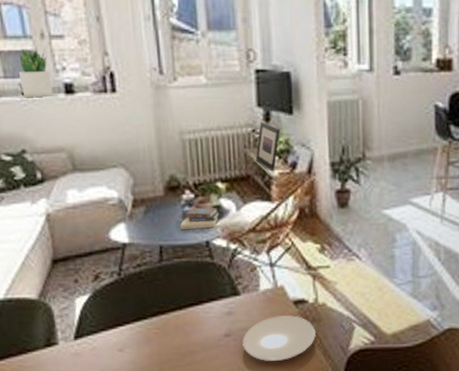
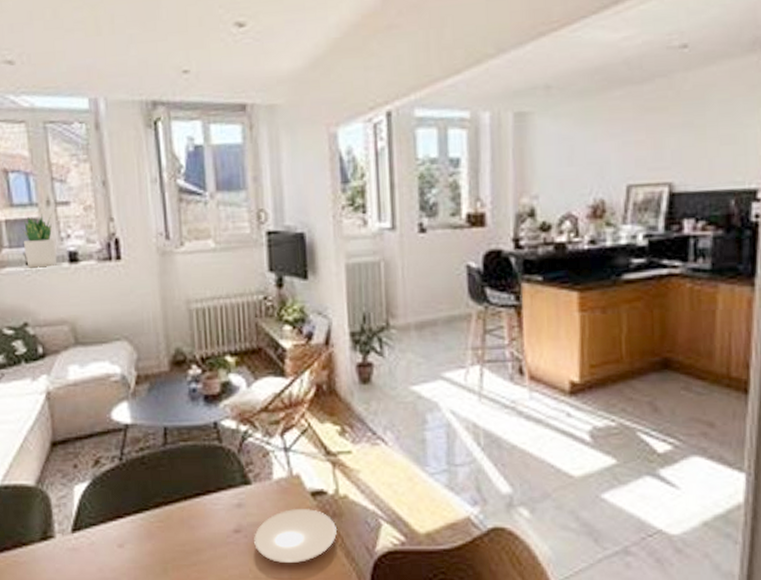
books: present [179,207,219,230] -> none [185,384,228,410]
picture frame: present [256,122,281,171] -> none [268,288,295,342]

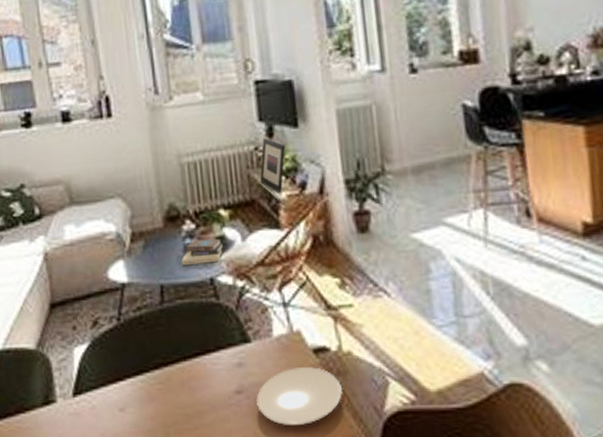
planter: present [21,213,58,268] -> none [15,75,51,130]
books: none [185,384,228,410] -> present [181,238,223,266]
picture frame: none [268,288,295,342] -> present [260,138,286,193]

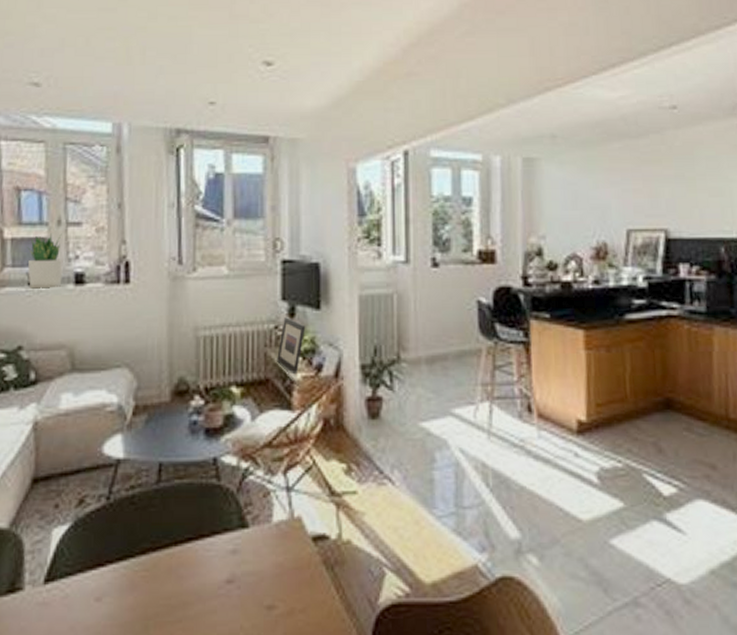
planter: none [15,75,51,130] -> present [27,233,63,289]
books: present [181,238,223,266] -> none [184,416,231,444]
plate: present [256,366,343,427] -> none [248,554,339,620]

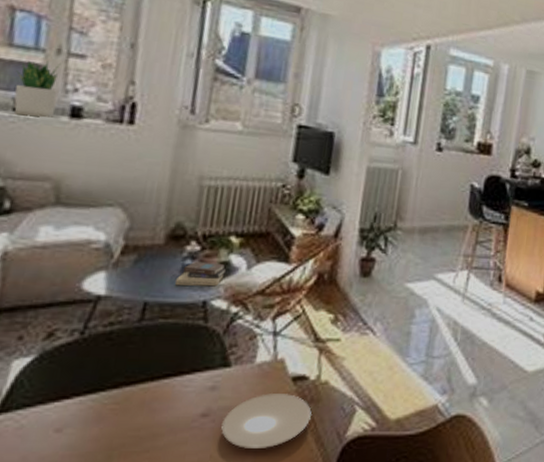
books: none [184,416,231,444] -> present [174,261,226,287]
plate: none [248,554,339,620] -> present [221,392,313,450]
picture frame: present [277,317,306,373] -> none [280,178,313,230]

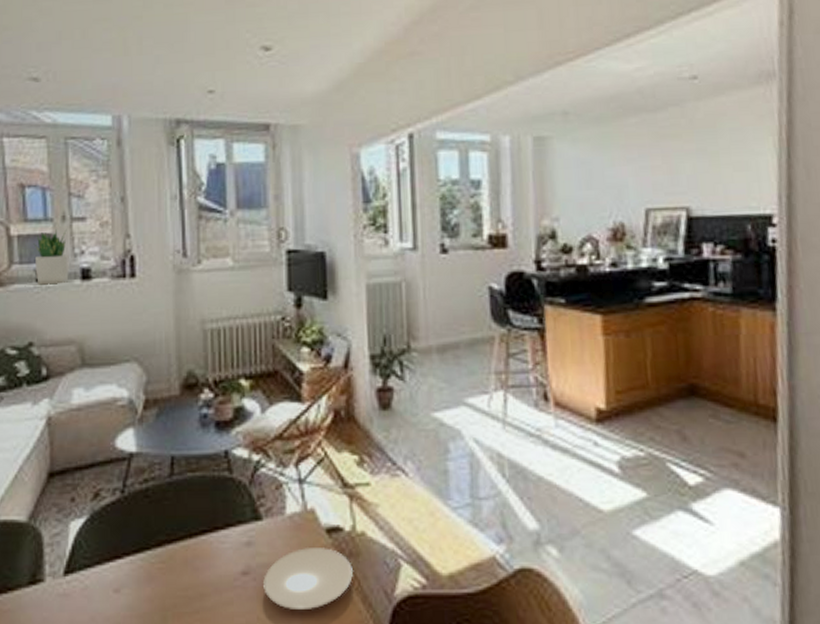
books: present [174,261,226,287] -> none [195,409,241,437]

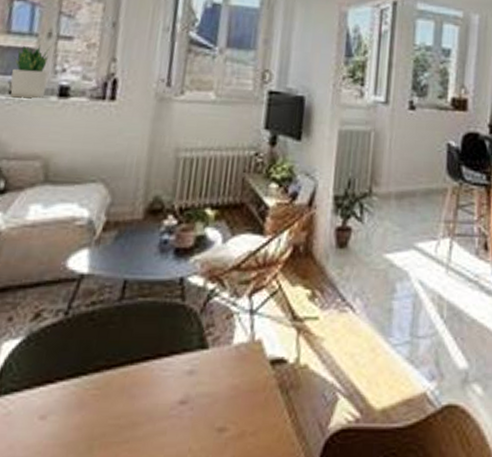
plate: present [263,546,354,611] -> none [200,377,293,442]

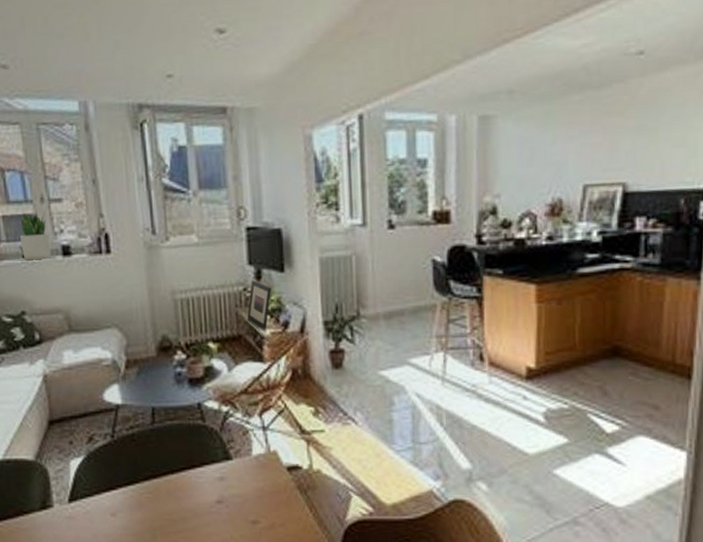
picture frame: none [254,145,286,200] -> present [247,280,272,330]

